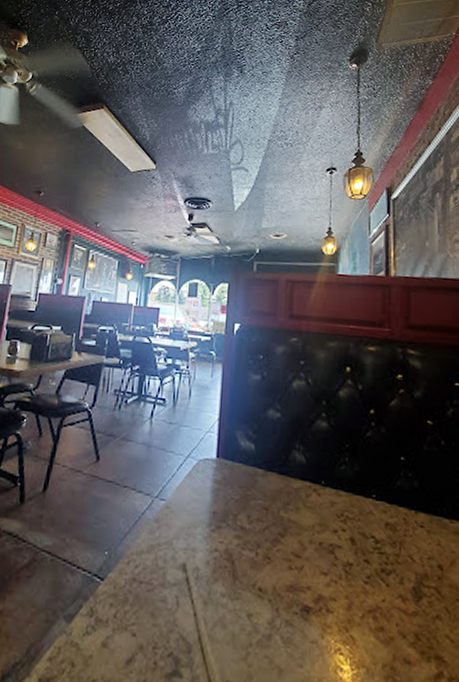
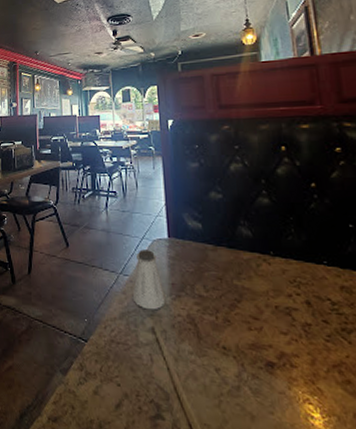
saltshaker: none [165,470,204,543] -> present [132,249,166,310]

